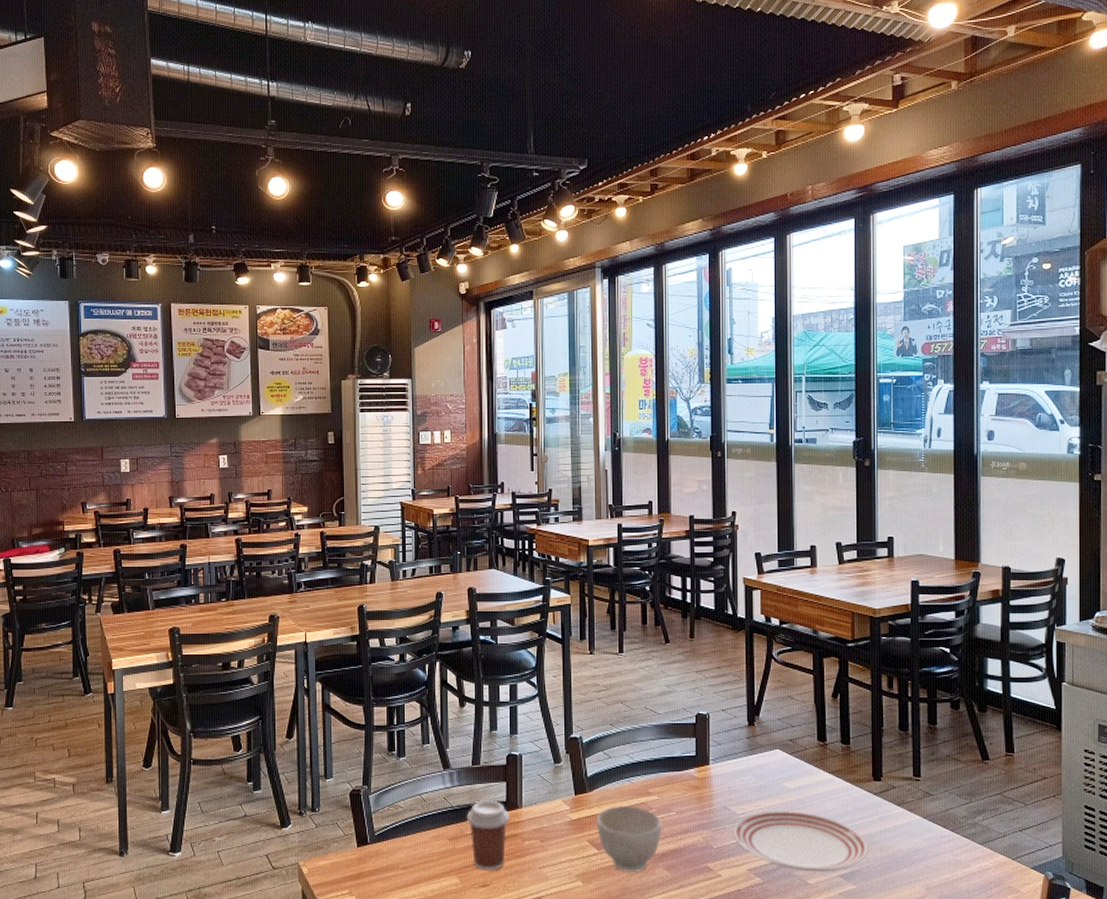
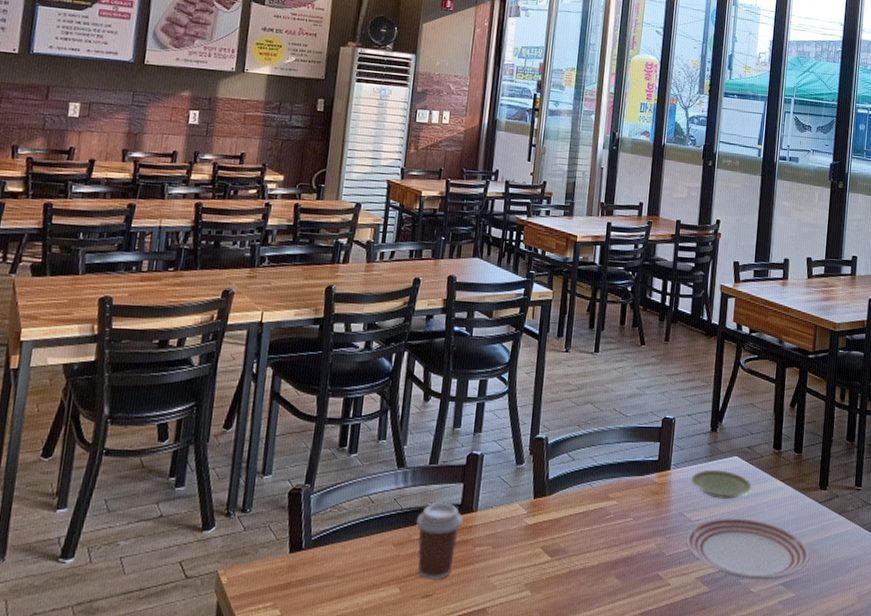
bowl: present [596,805,662,873] -> none [551,510,619,582]
plate: none [732,763,798,792] -> present [691,469,752,499]

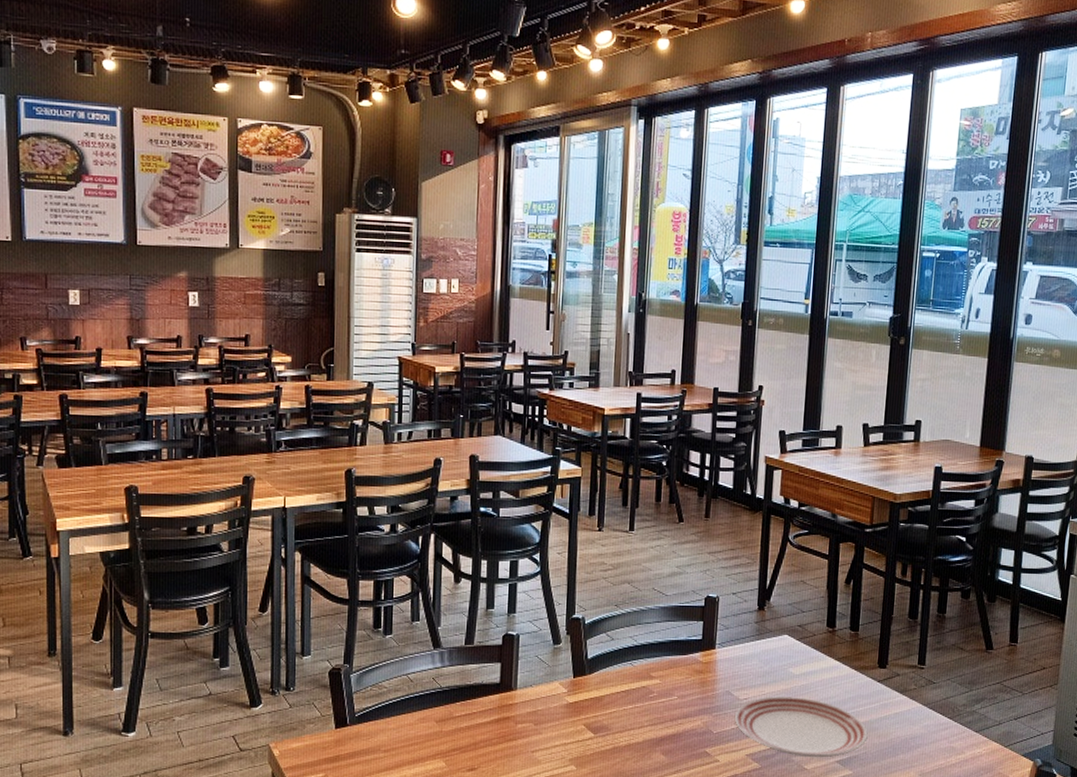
coffee cup: present [415,502,464,581] -> none [456,681,504,755]
plate: present [691,469,752,499] -> none [738,648,804,678]

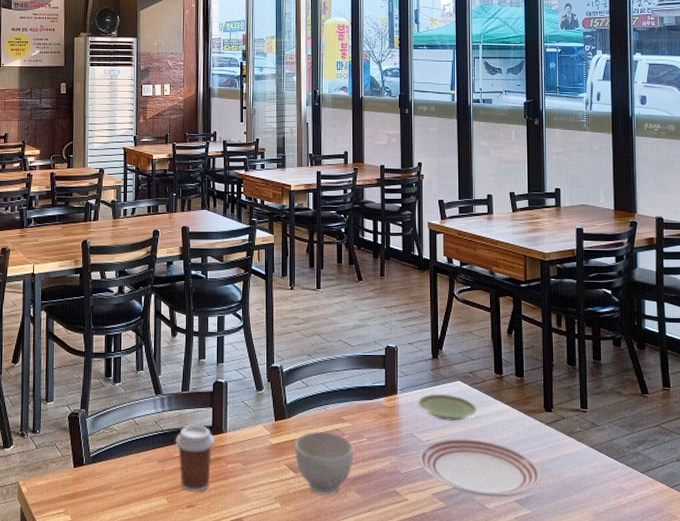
coffee cup: none [456,681,504,755] -> present [175,425,216,493]
bowl: none [594,688,663,757] -> present [294,431,354,496]
plate: none [738,648,804,678] -> present [418,393,478,421]

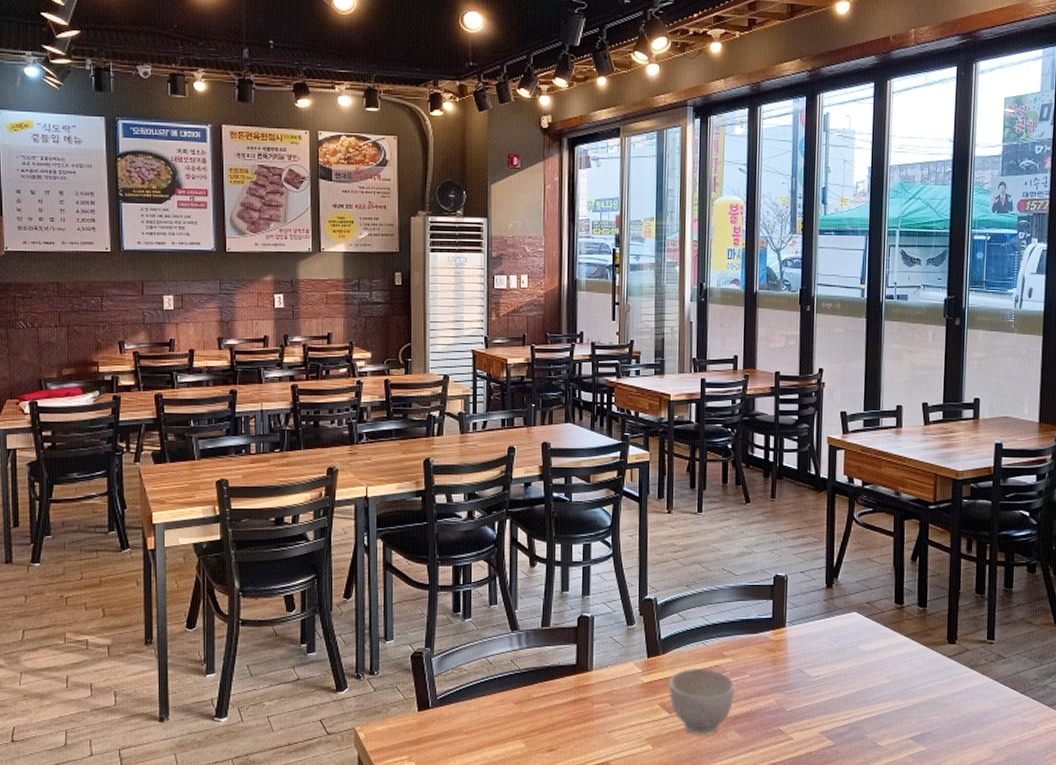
coffee cup: present [175,425,216,493] -> none [534,663,580,736]
plate: present [418,393,478,421] -> none [808,626,874,655]
dinner plate: present [418,437,542,498] -> none [806,672,940,735]

